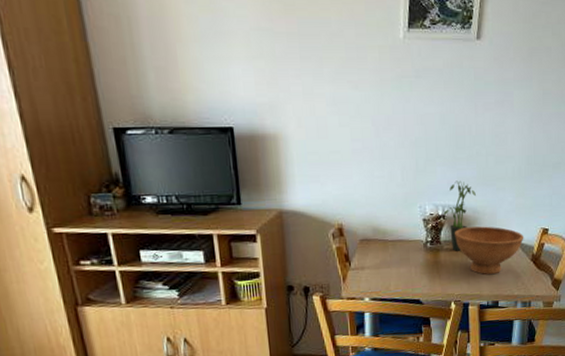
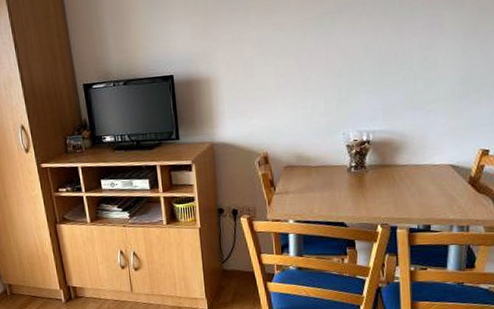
potted plant: present [443,180,476,251] -> none [368,106,403,175]
bowl: present [455,226,524,275] -> none [381,149,460,198]

